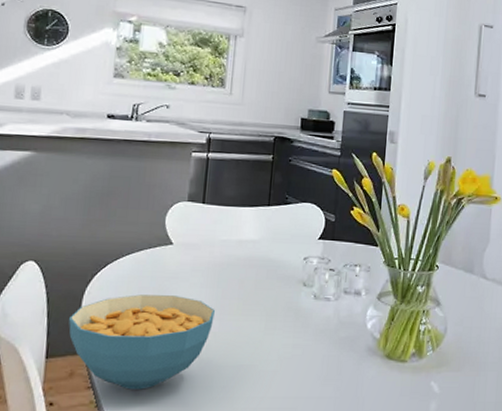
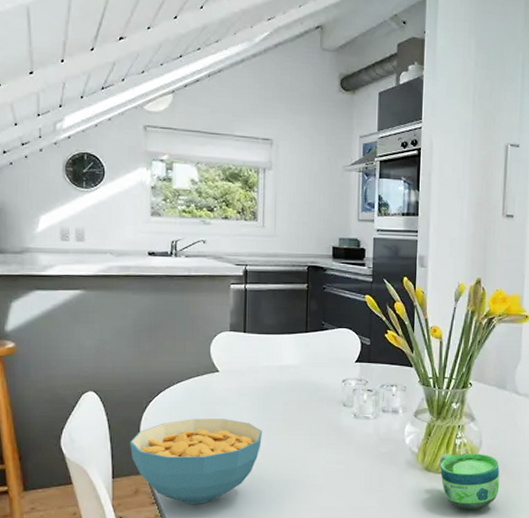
cup: none [402,340,465,402] -> present [439,453,500,509]

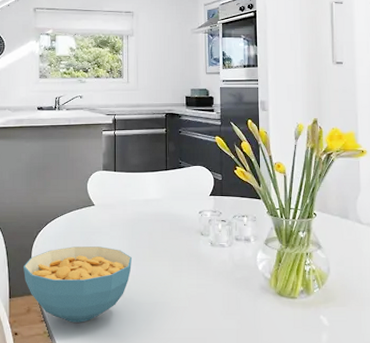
cup: present [439,453,500,509] -> none [291,280,350,333]

